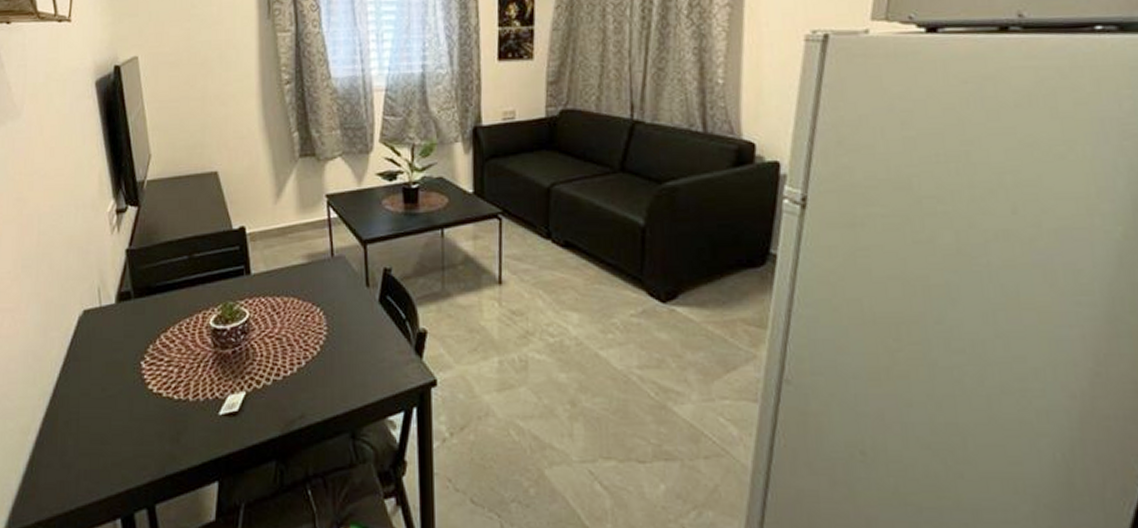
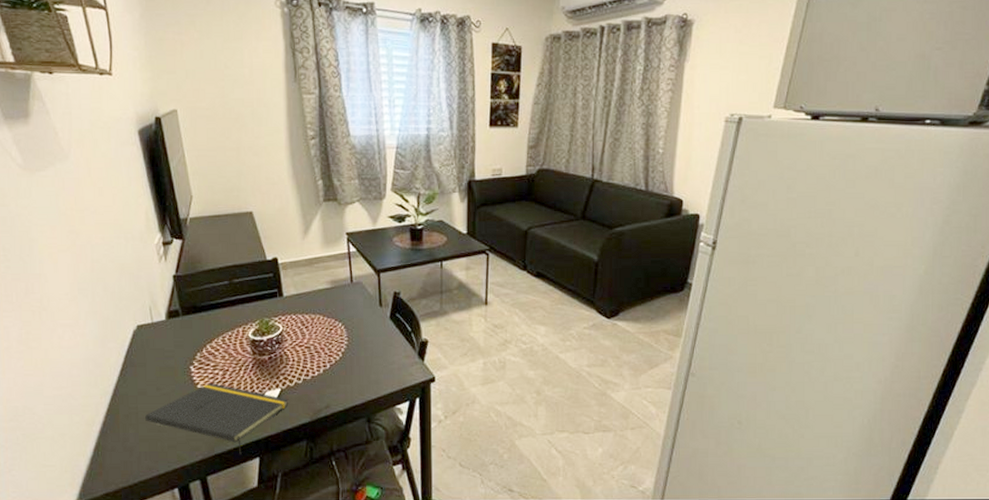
notepad: none [87,383,255,477] -> present [145,383,289,454]

